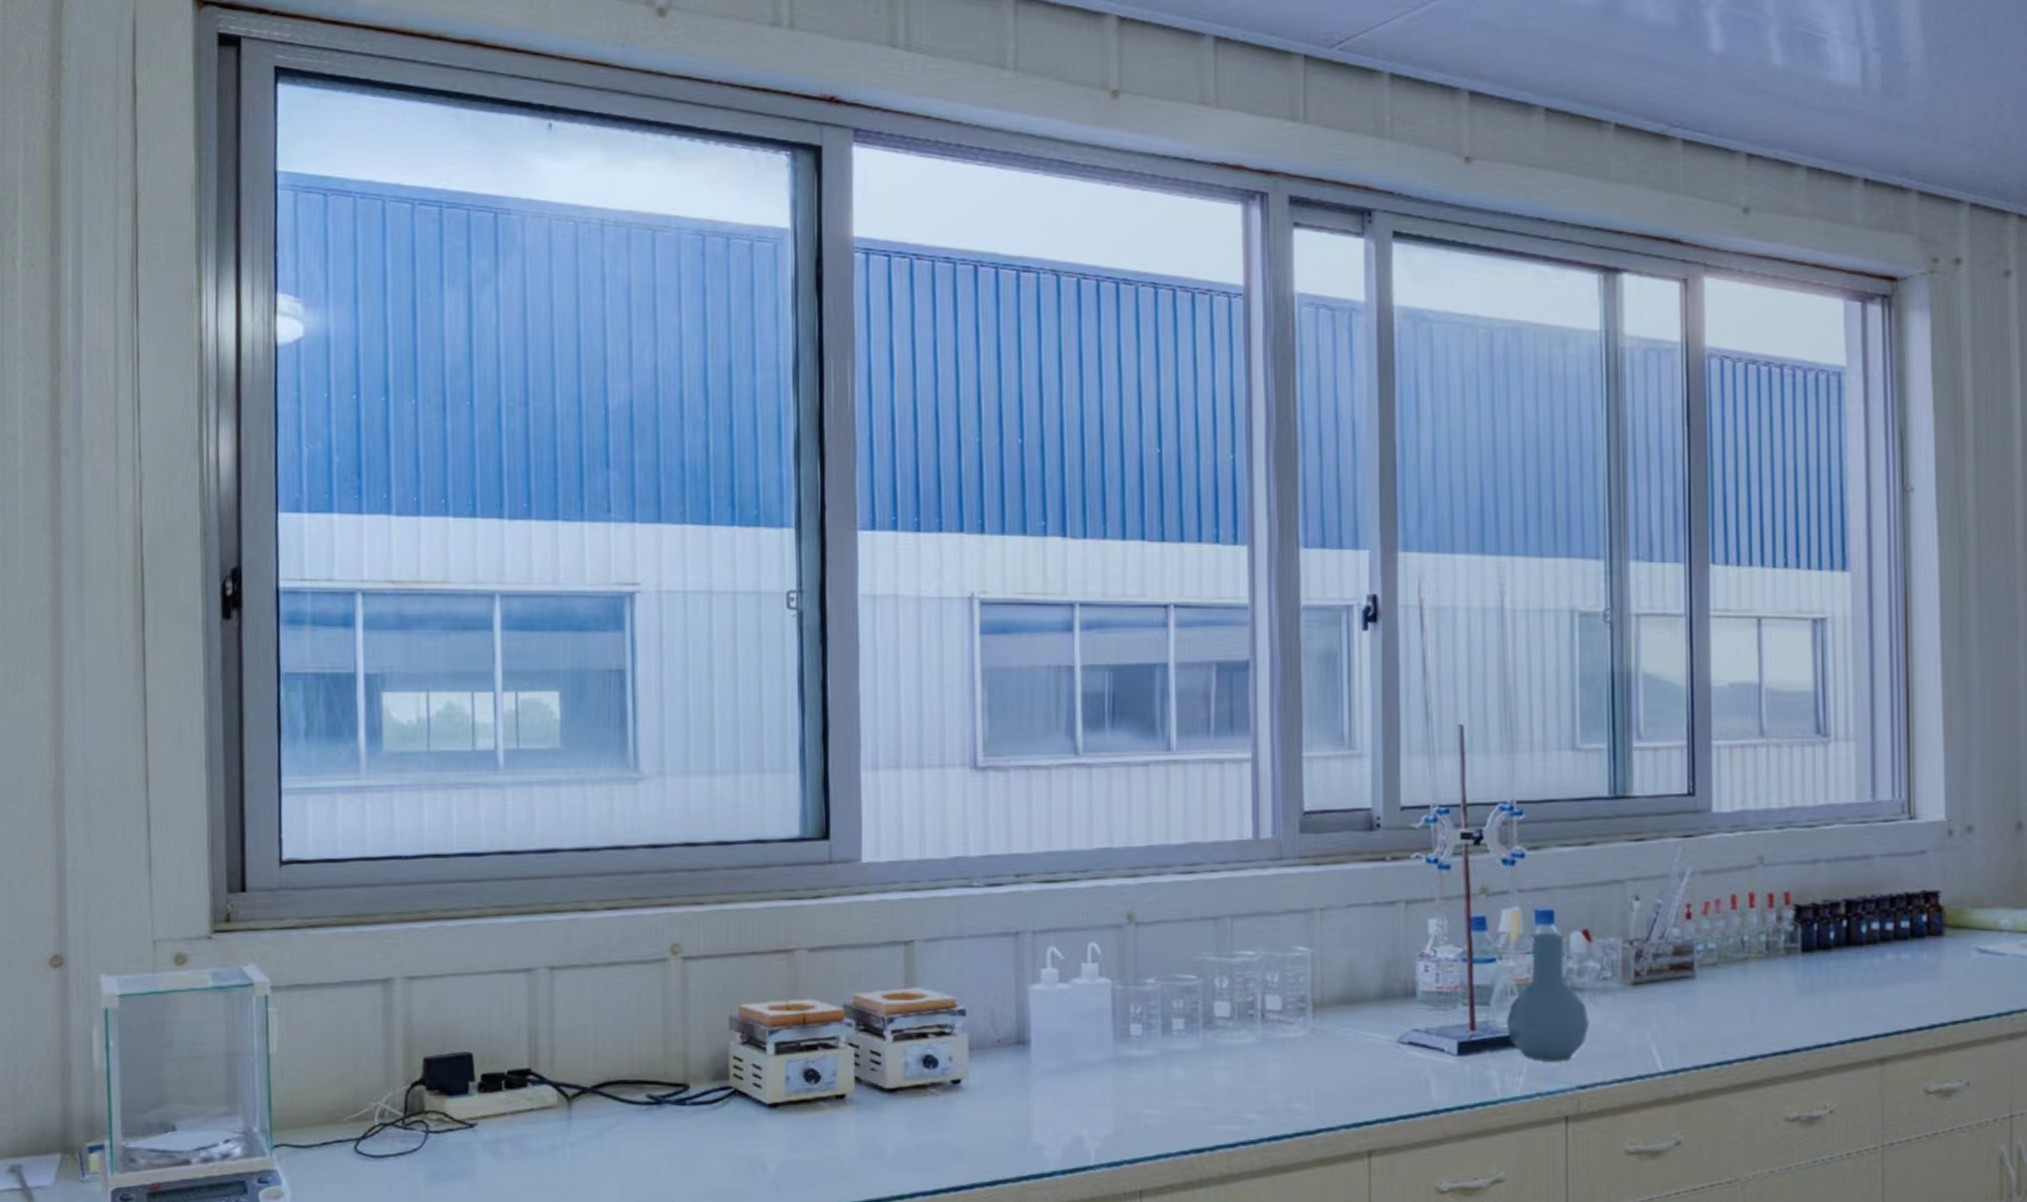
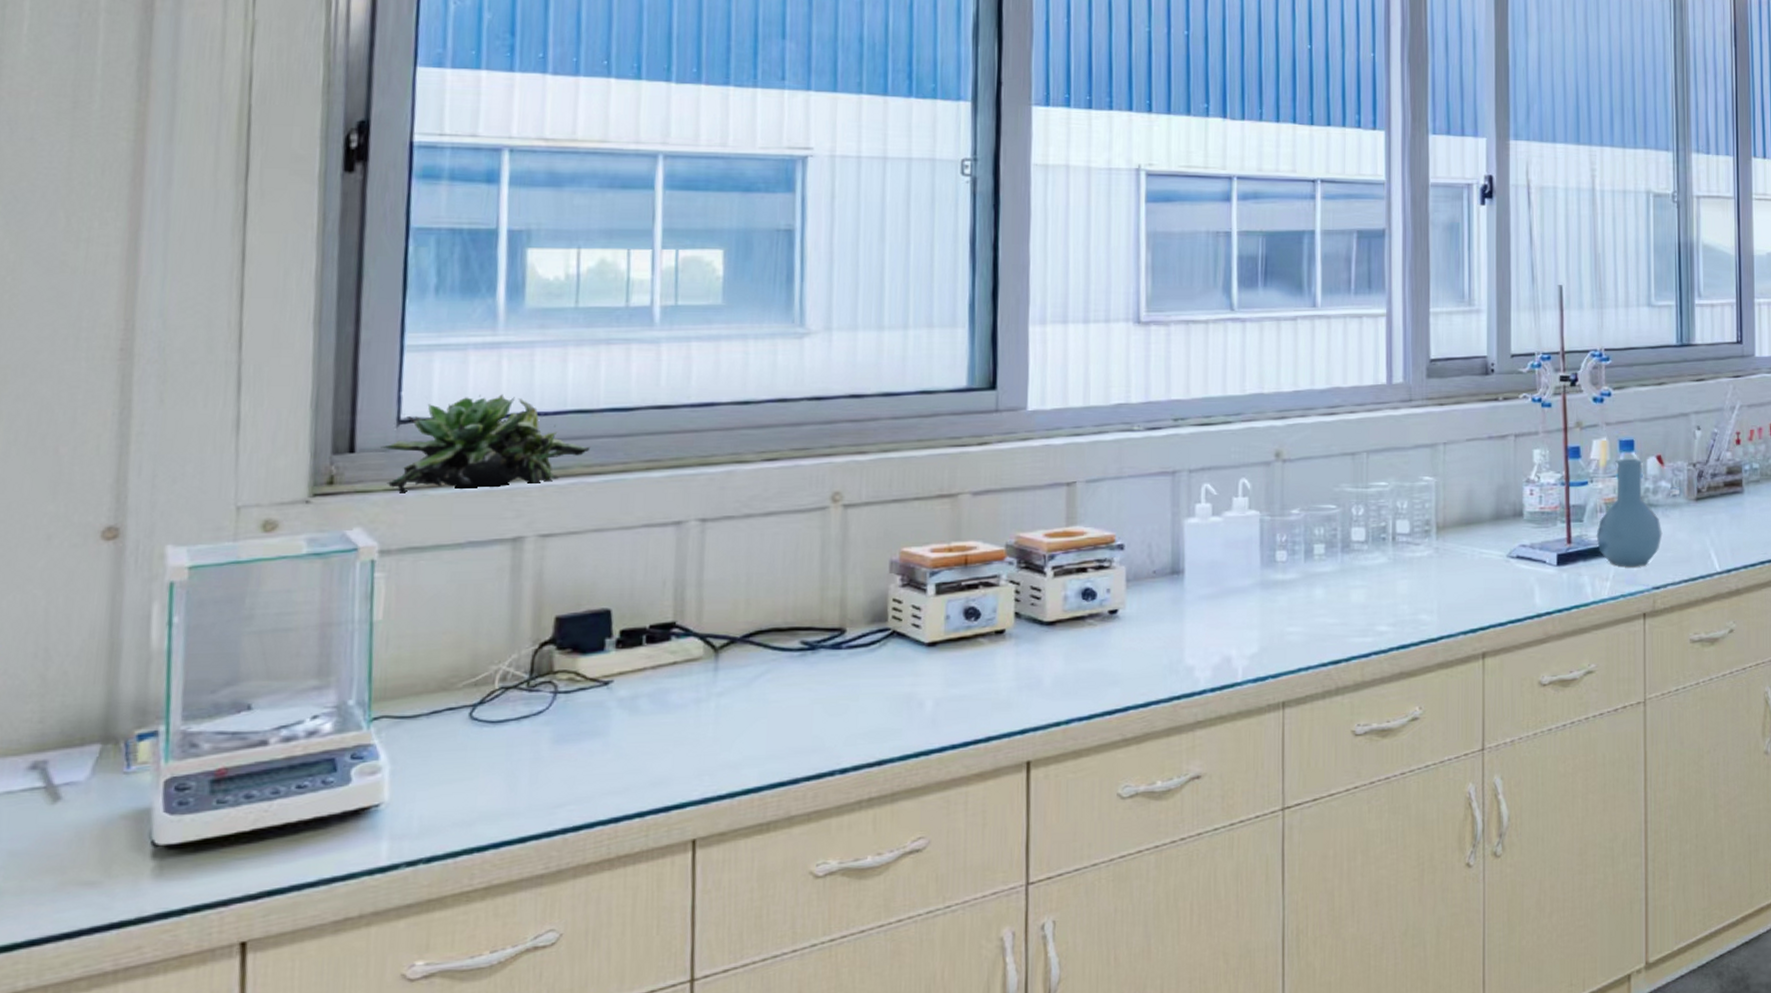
succulent plant: none [267,837,447,932] -> present [381,394,591,493]

